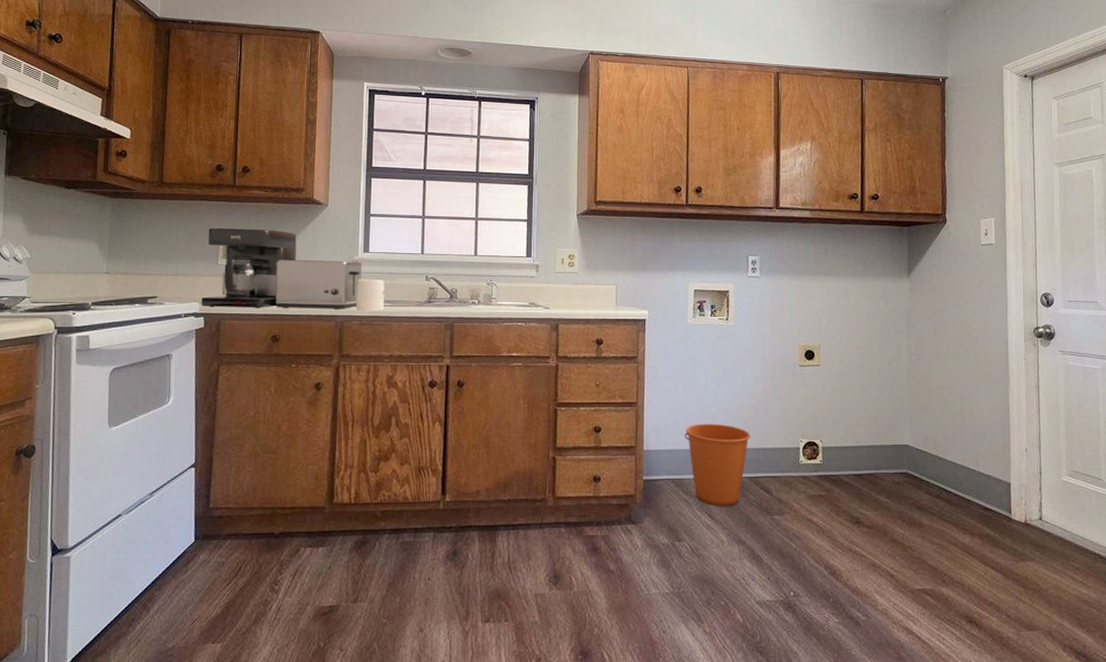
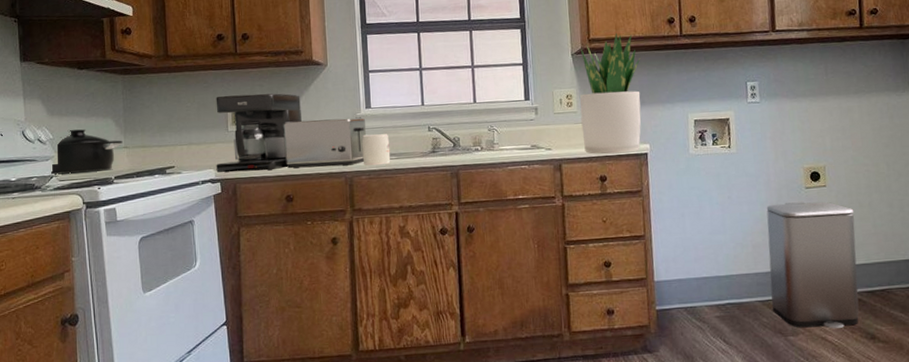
saucepan: none [21,249,105,296] -> present [49,129,123,175]
planter: none [581,197,646,318] -> present [580,33,642,154]
bucket: present [684,423,751,507] -> none [693,250,761,332]
pedal bin: none [759,380,846,511] -> present [766,201,859,330]

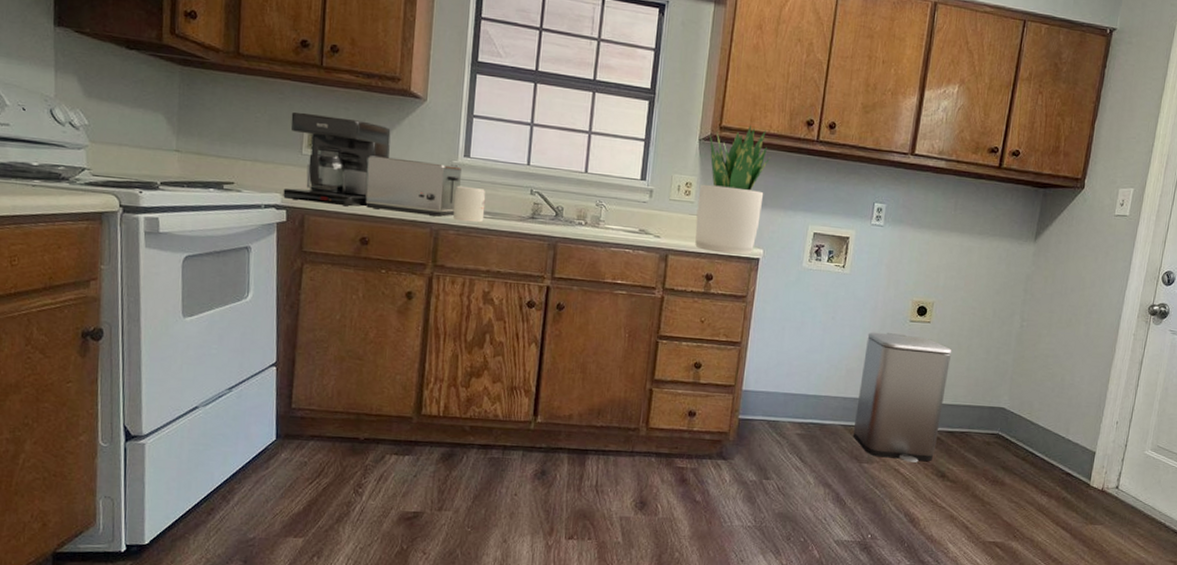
saucepan: present [49,129,123,175] -> none [80,117,174,174]

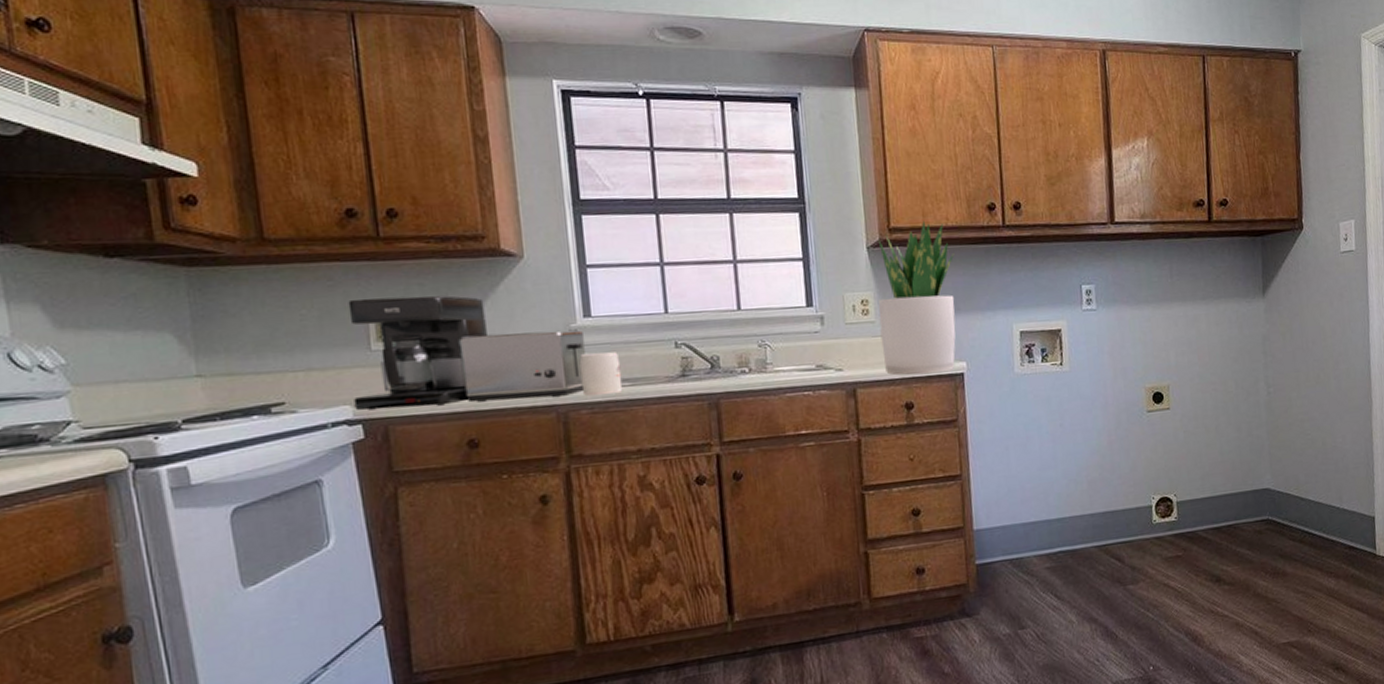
pedal bin: present [853,332,952,464] -> none [1103,426,1204,575]

